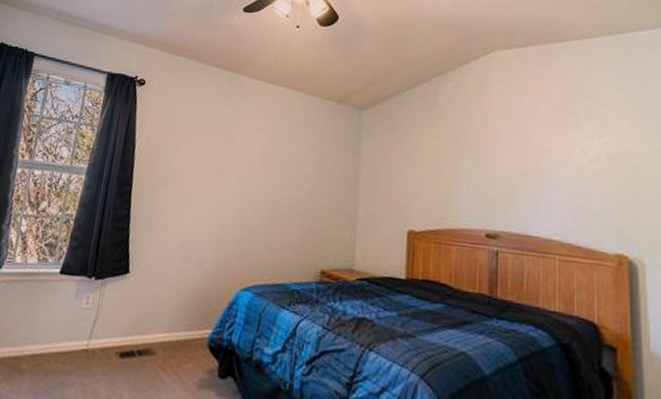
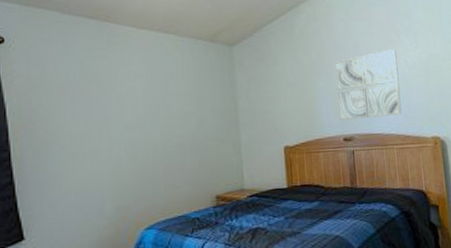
wall art: none [482,134,572,218] -> present [334,49,402,121]

